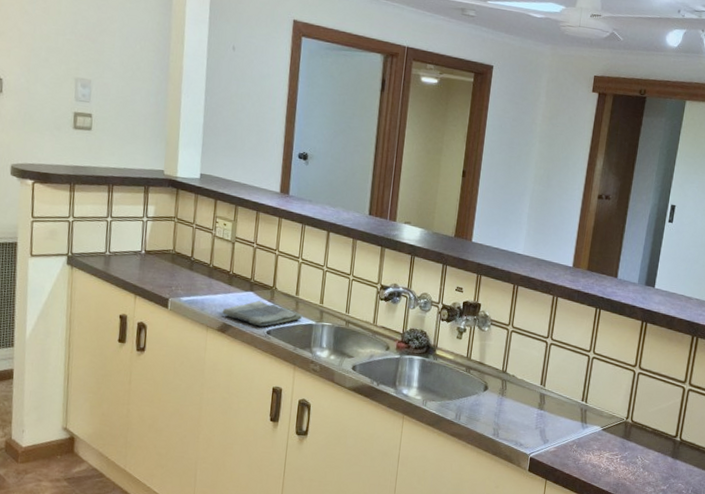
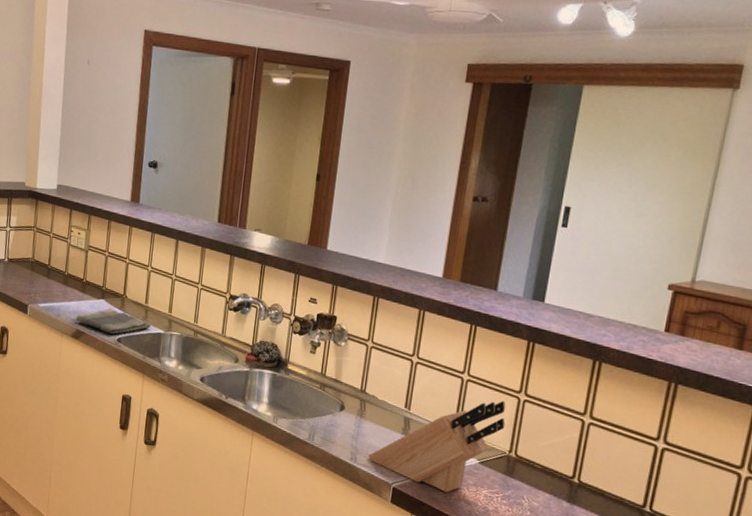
knife block: none [509,374,624,458] -> present [368,401,506,493]

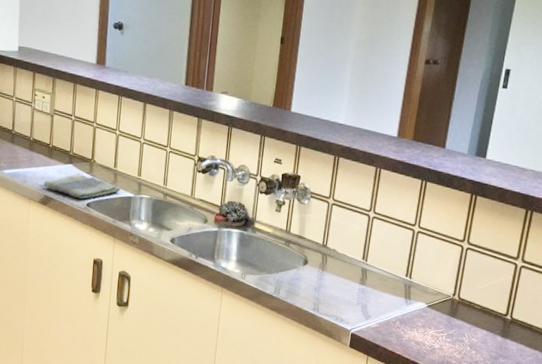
knife block: present [368,401,506,493] -> none [329,249,451,335]

